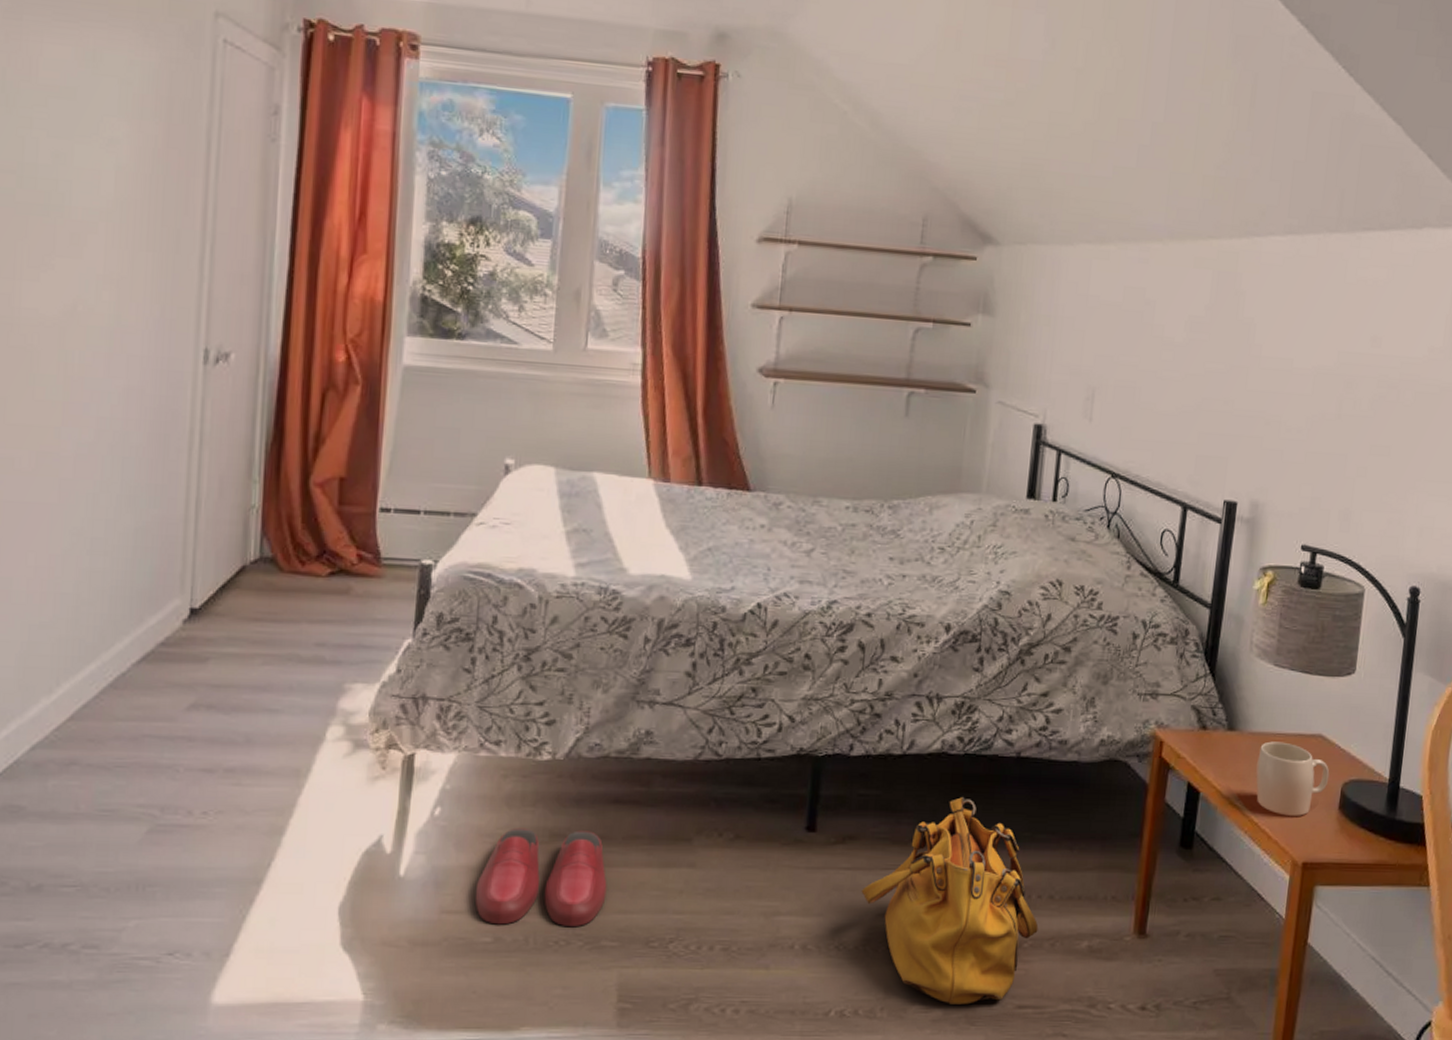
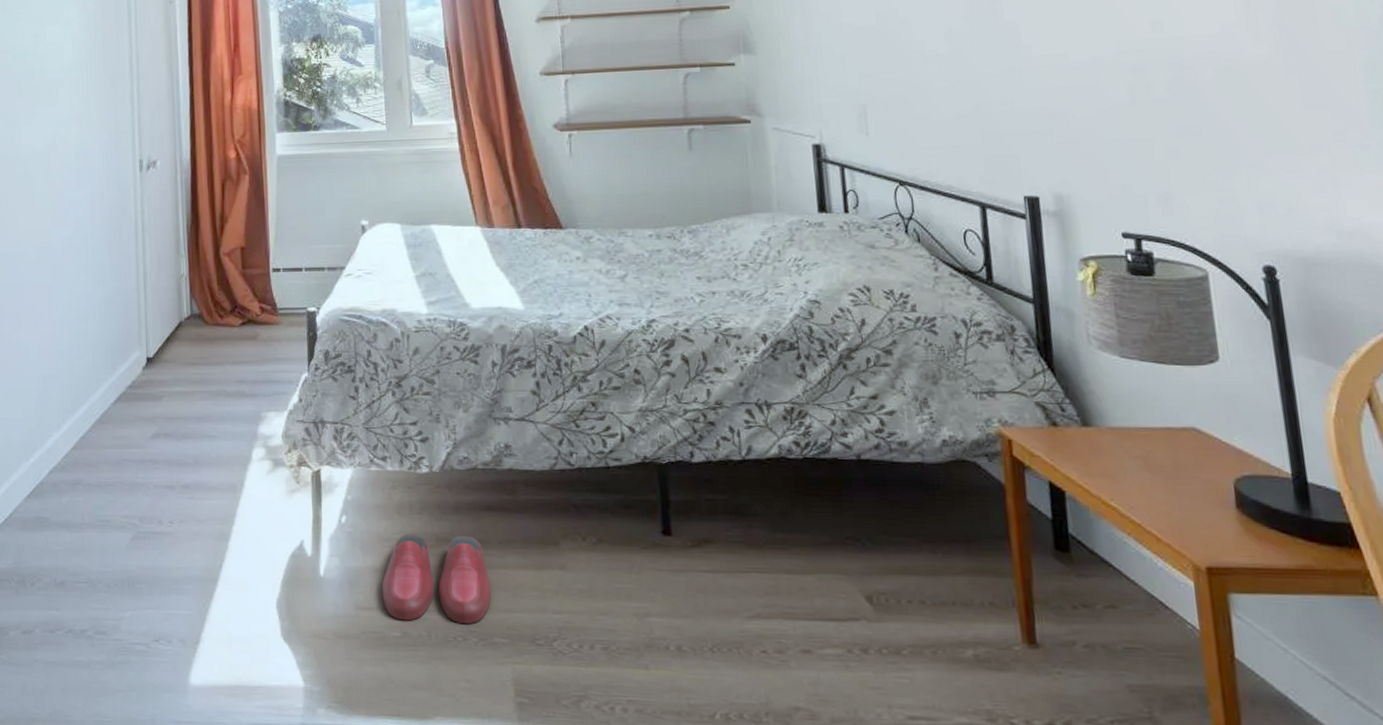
handbag: present [861,797,1039,1006] -> none [725,501,916,714]
mug: present [1255,741,1330,816] -> none [1123,436,1216,516]

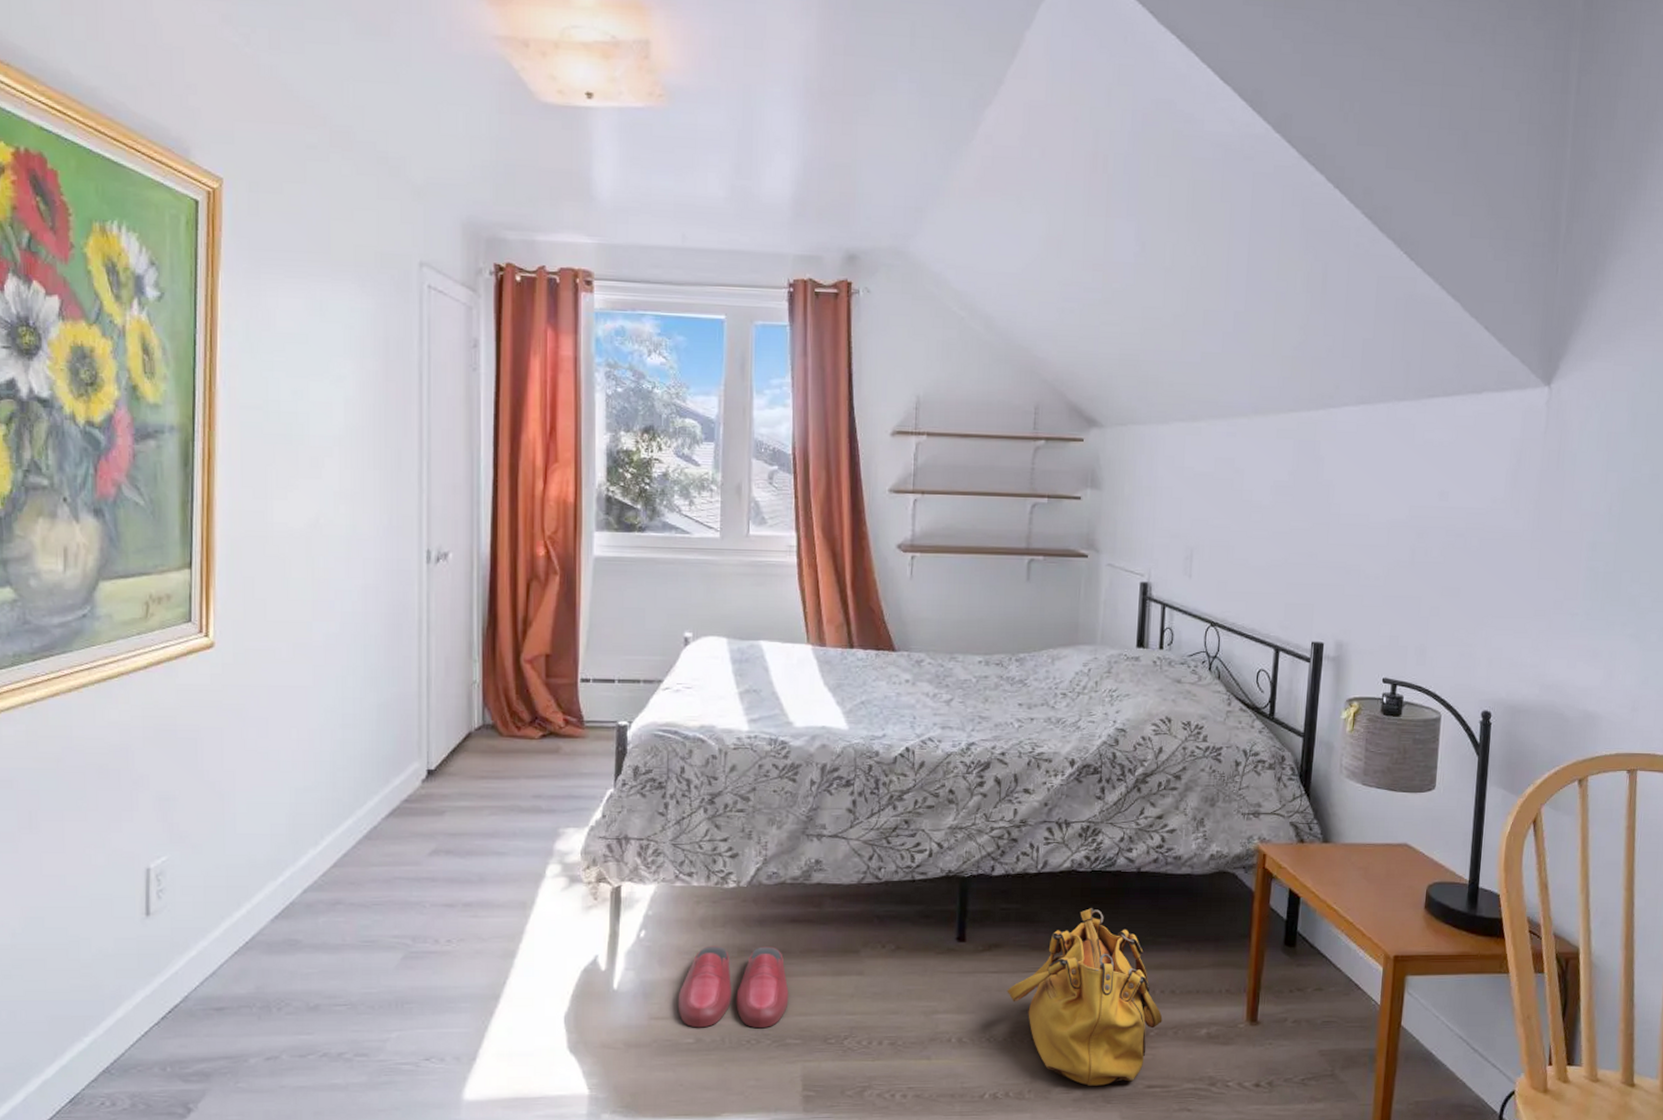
handbag: none [725,501,916,714] -> present [1007,908,1163,1087]

